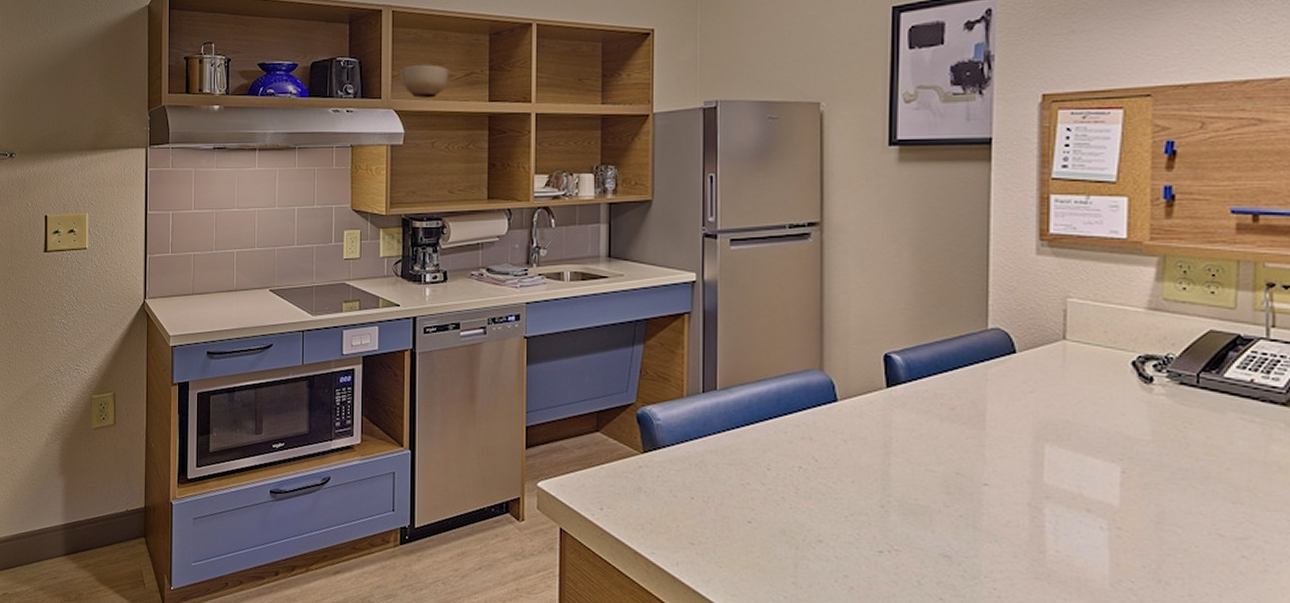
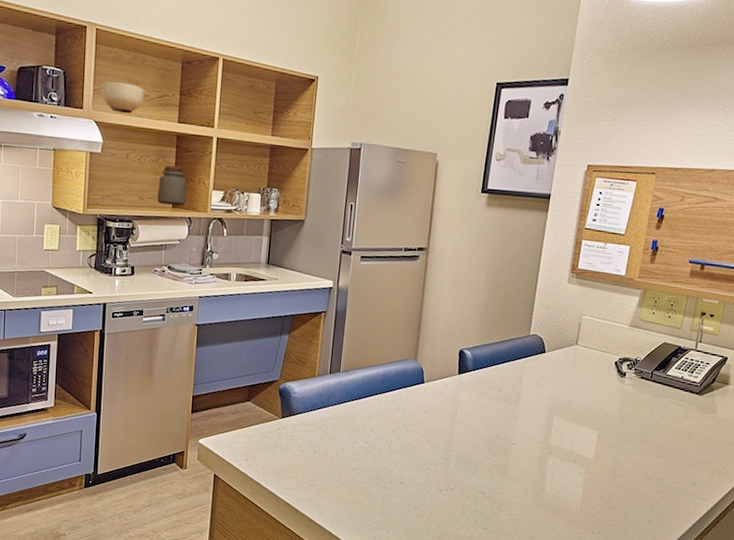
jar: none [469,150,503,196] -> present [157,165,187,206]

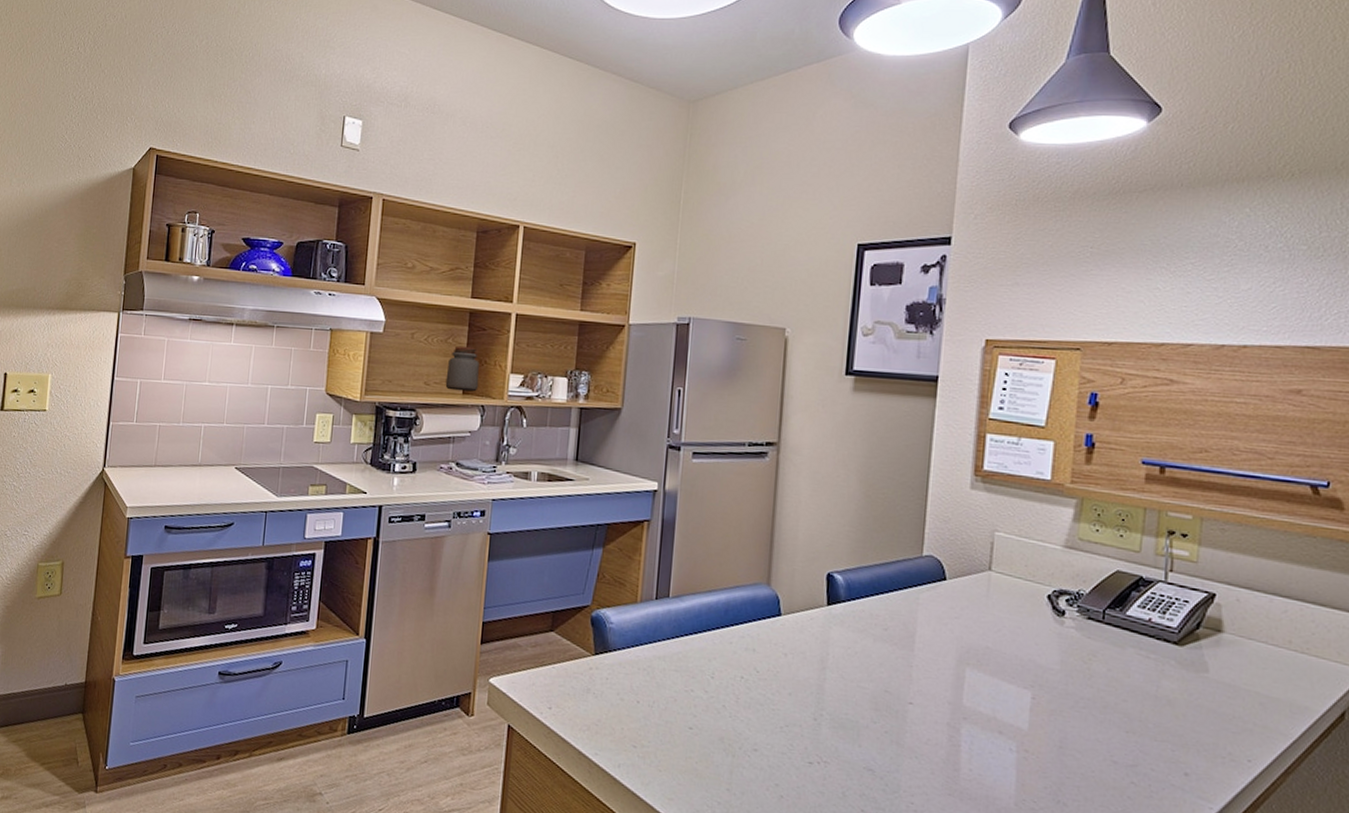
bowl: present [101,82,145,114] -> none [385,255,435,289]

